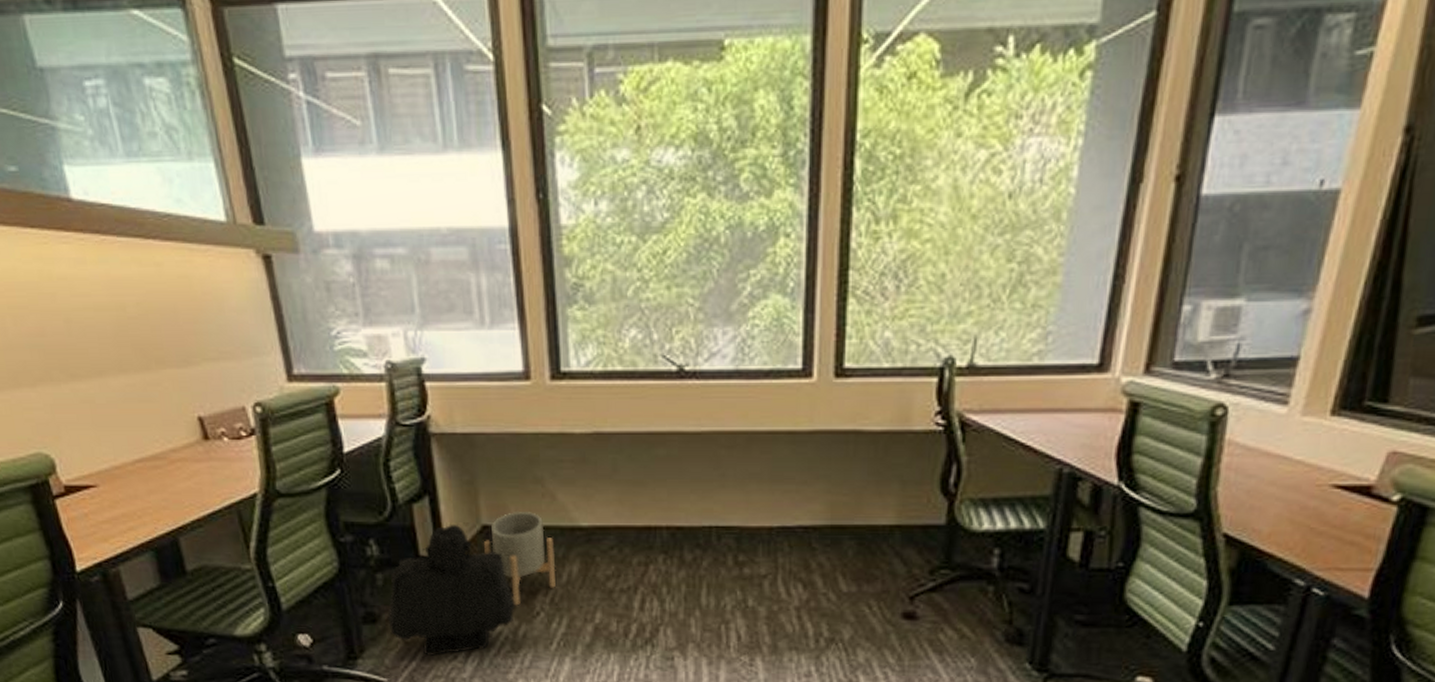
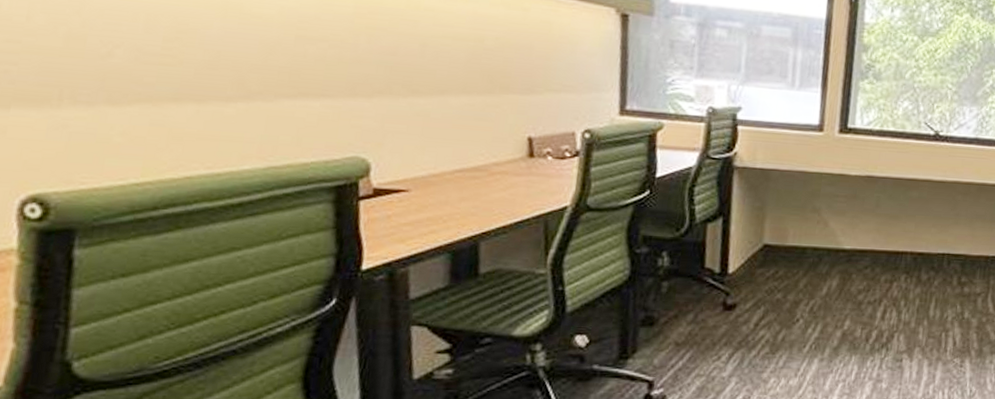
backpack: present [387,524,515,656] -> none [664,241,780,356]
planter: present [484,511,556,606] -> none [762,233,821,313]

